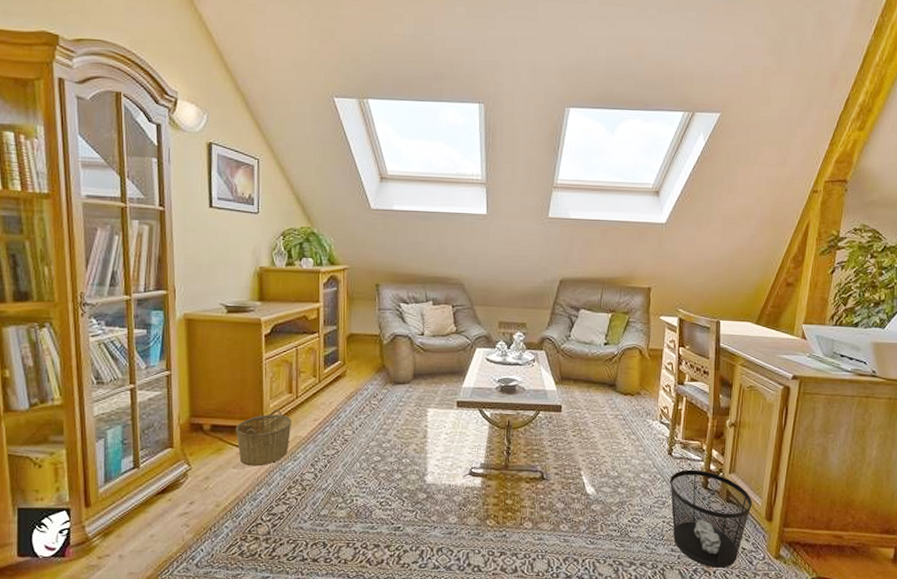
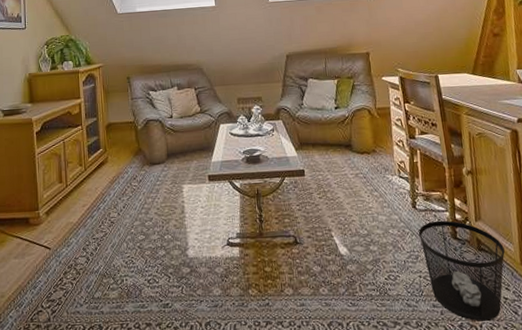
basket: present [236,409,293,465] -> none [15,199,64,254]

